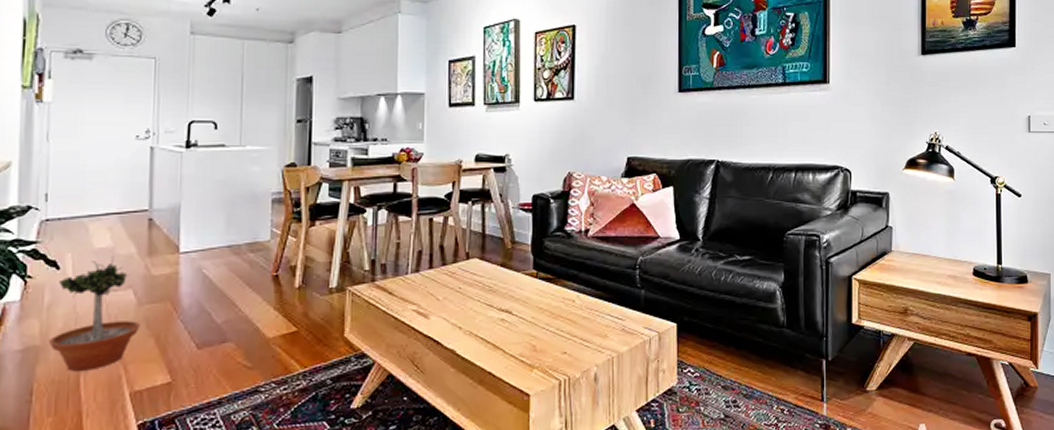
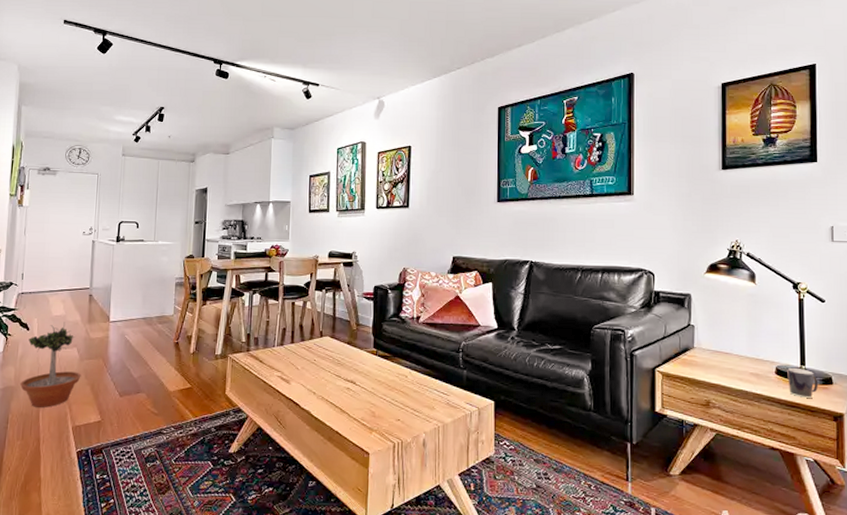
mug: none [984,267,1014,300] -> present [787,367,819,399]

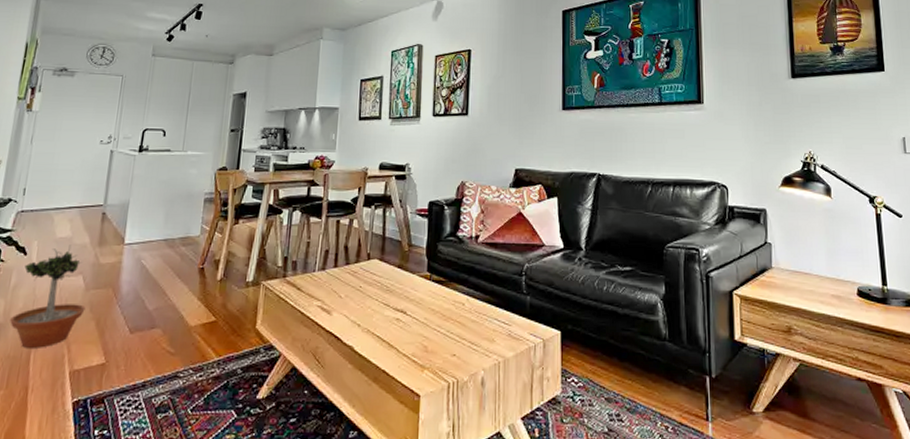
mug: present [787,367,819,399] -> none [869,288,902,323]

